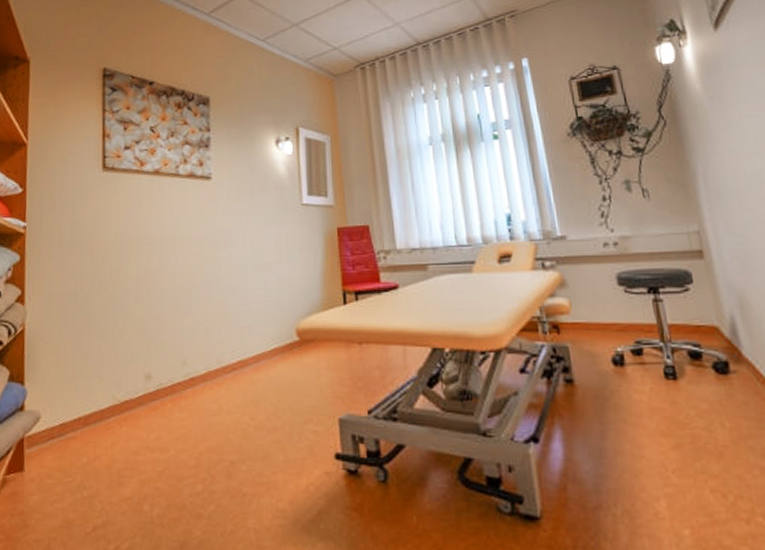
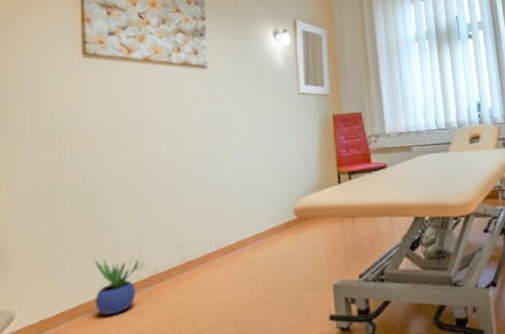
potted plant: none [106,367,148,425] -> present [94,257,141,315]

